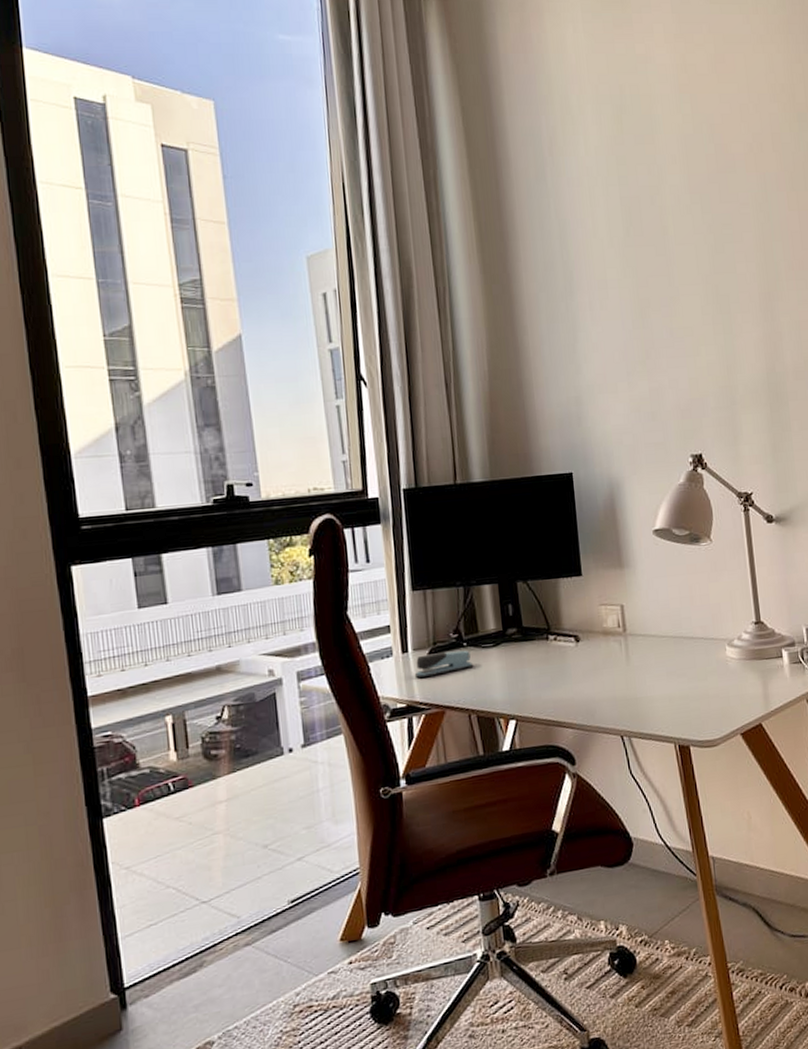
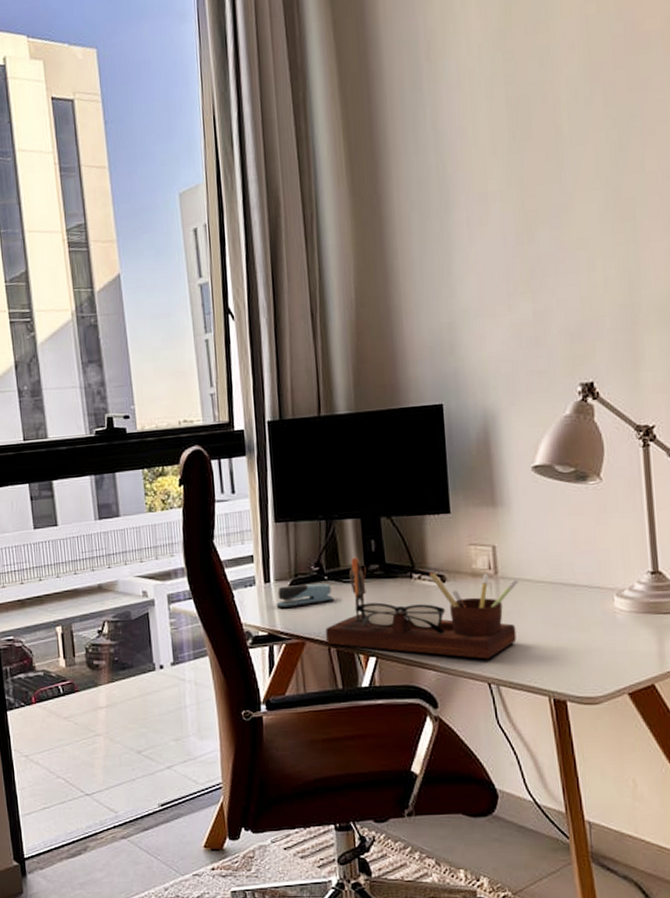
desk organizer: none [466,622,645,714] -> present [326,557,519,660]

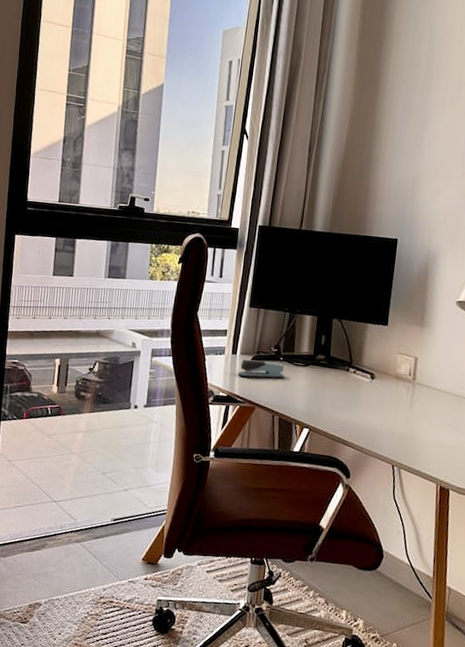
desk organizer: present [326,557,519,660] -> none [272,346,430,446]

